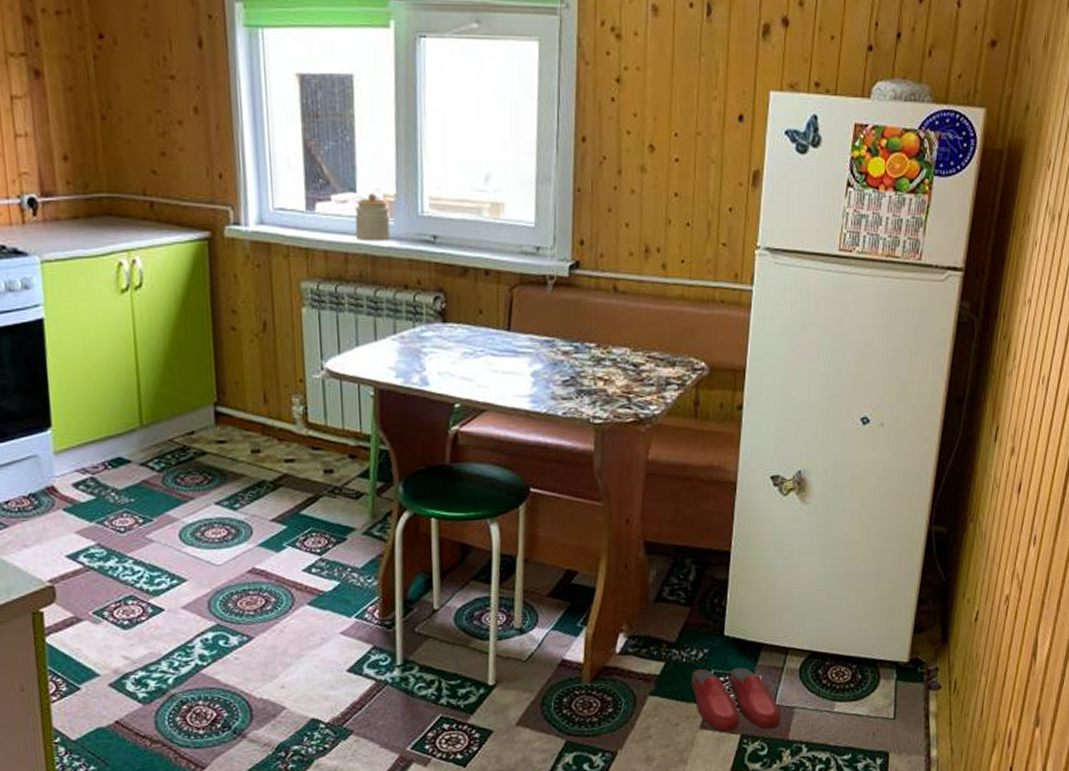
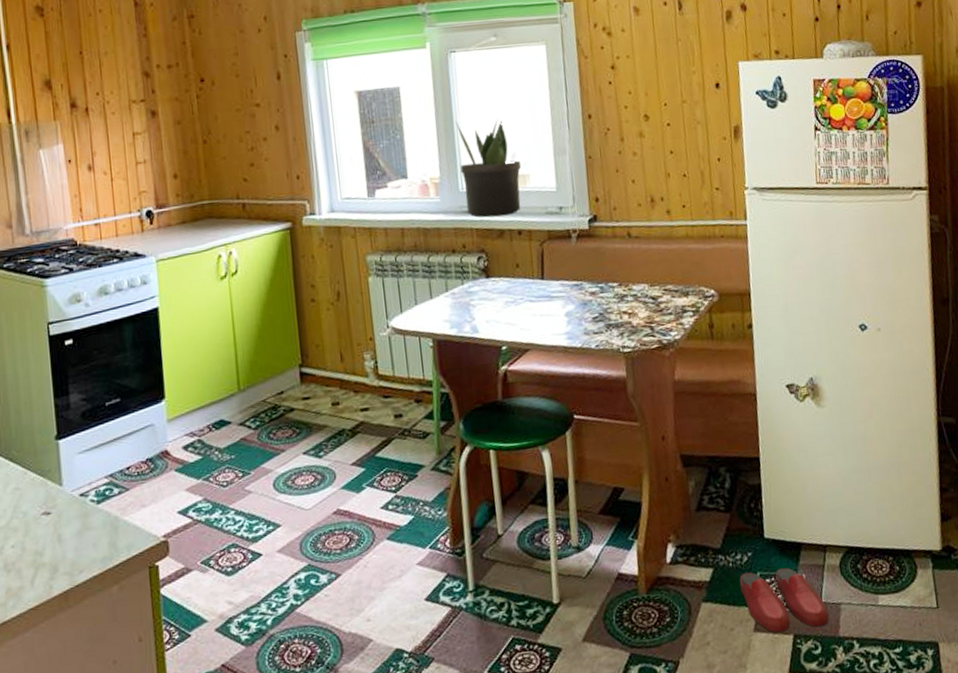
jar: present [354,194,390,242] -> none [407,178,438,218]
planter: none [420,126,496,251] -> present [455,119,522,218]

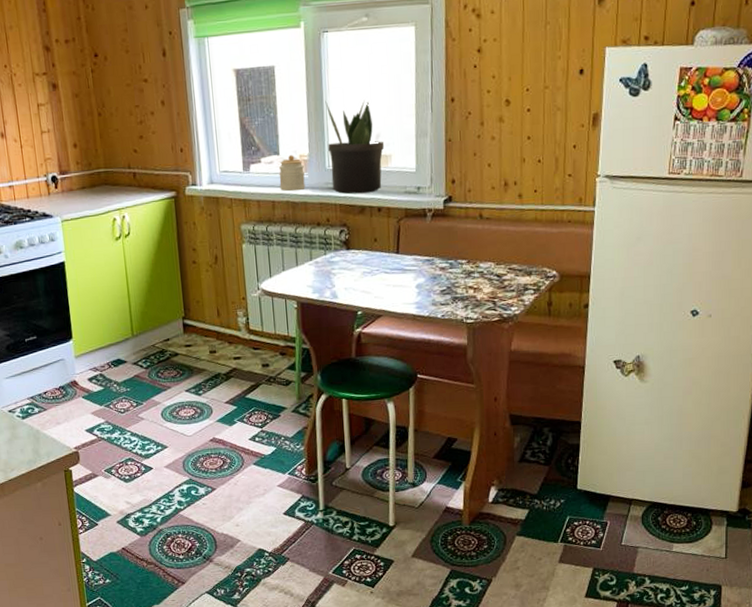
jar: none [407,178,438,218] -> present [278,155,305,192]
slippers: present [739,568,829,633] -> none [551,514,626,565]

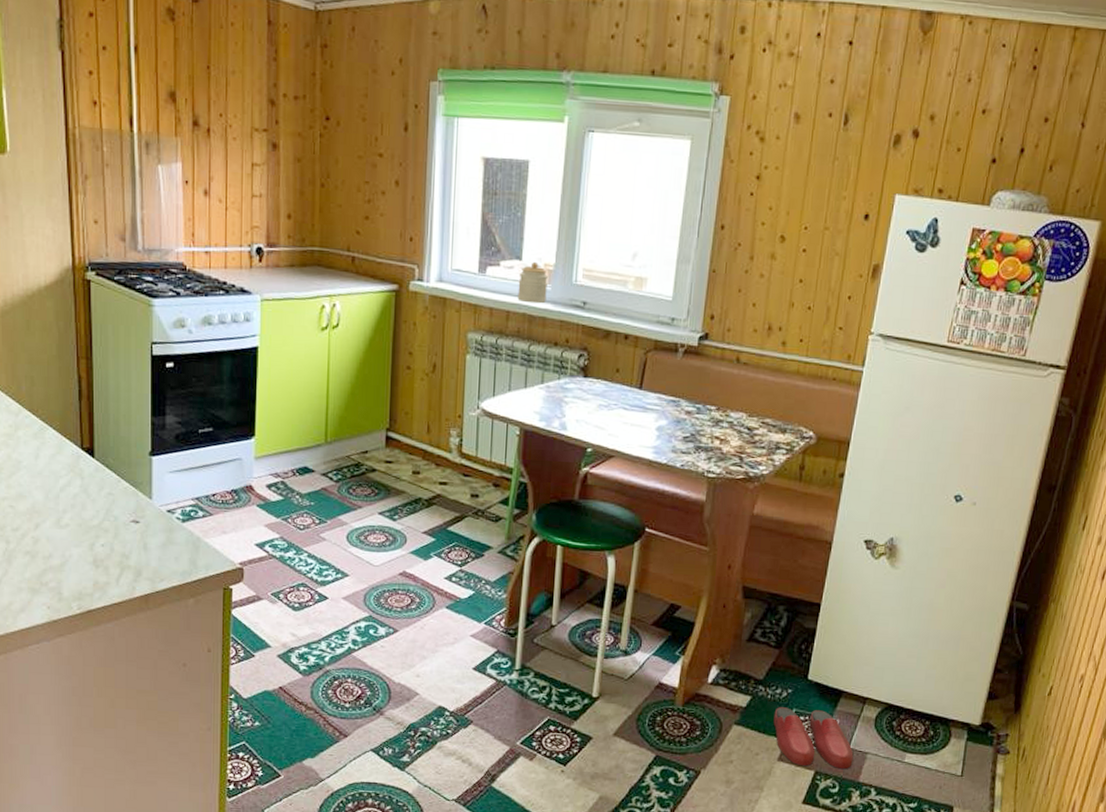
planter: present [325,100,385,195] -> none [576,207,641,317]
slippers: none [551,514,626,565] -> present [773,707,854,770]

